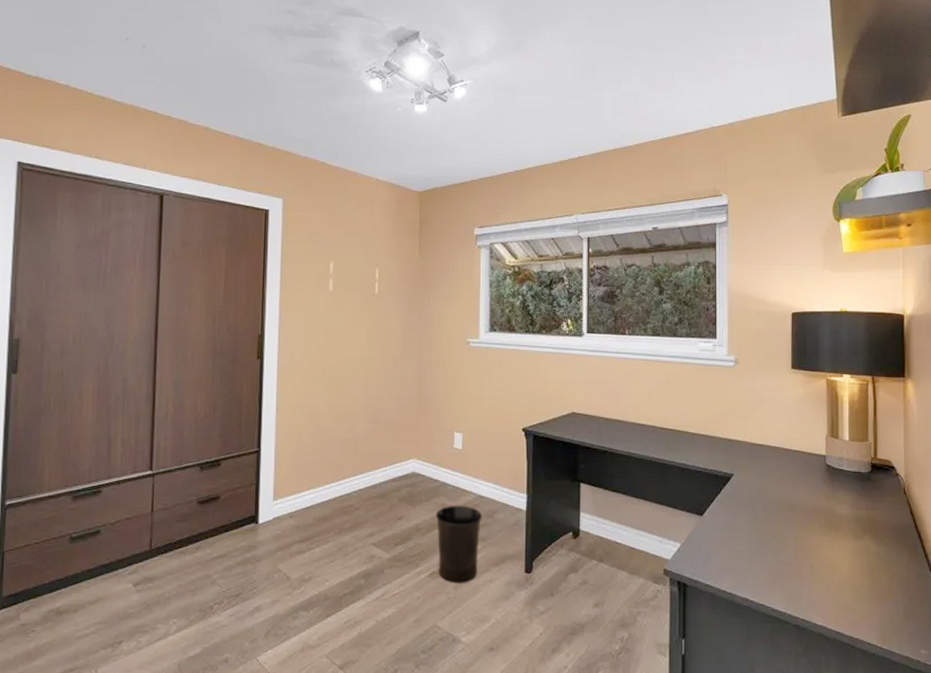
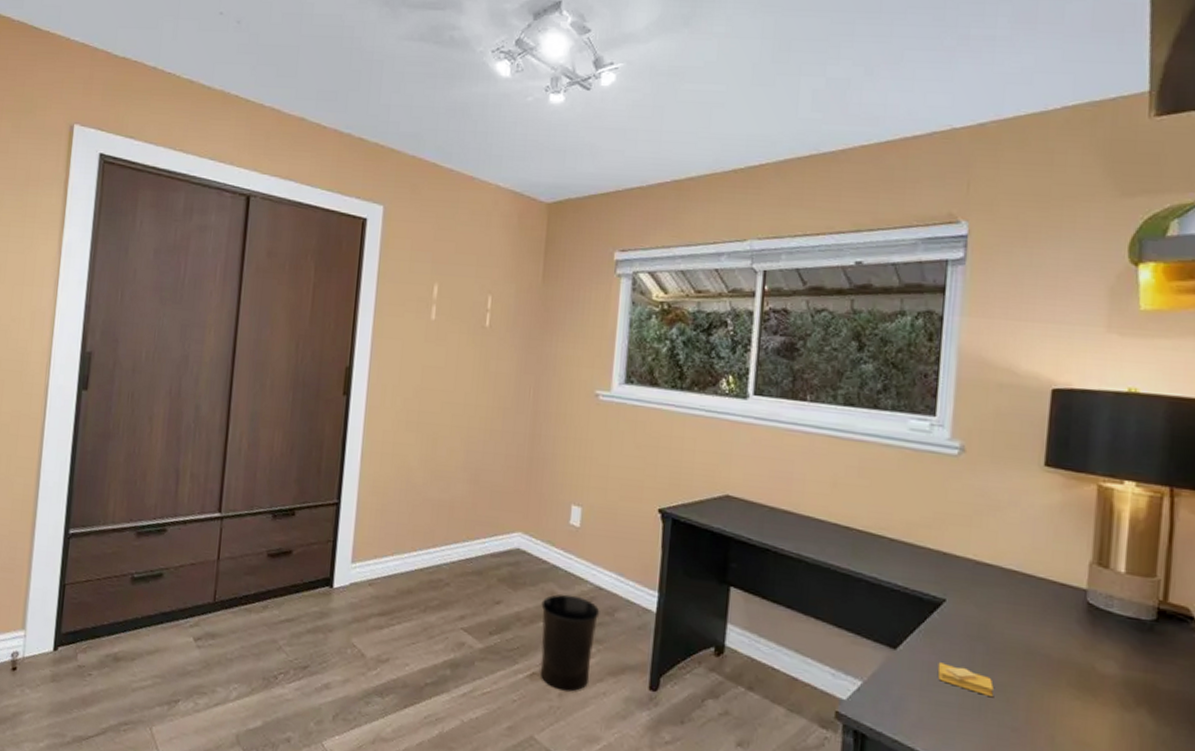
sticky notes: none [732,521,770,543] -> present [937,662,994,698]

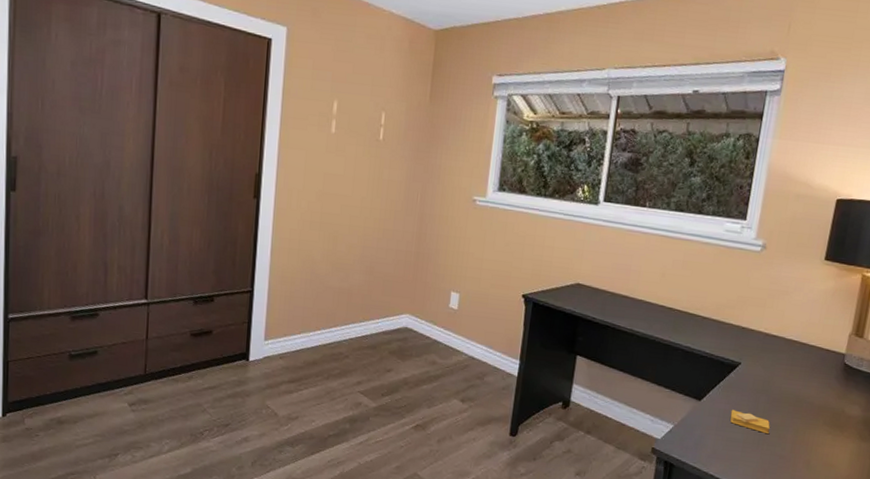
waste bin: present [540,594,600,691] -> none [423,363,472,438]

